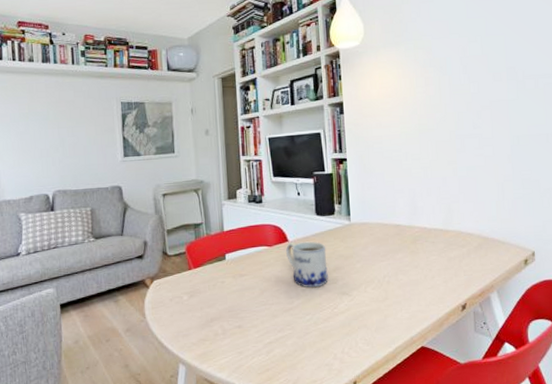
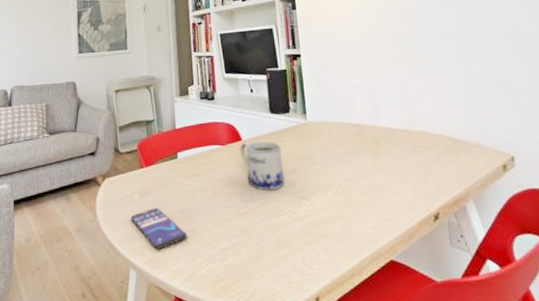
smartphone: none [179,307,235,346] -> present [130,208,188,250]

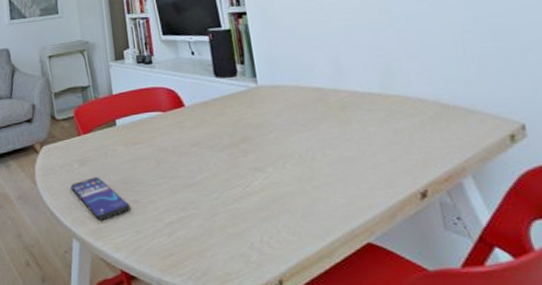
mug: present [240,140,285,191] -> none [183,106,236,161]

